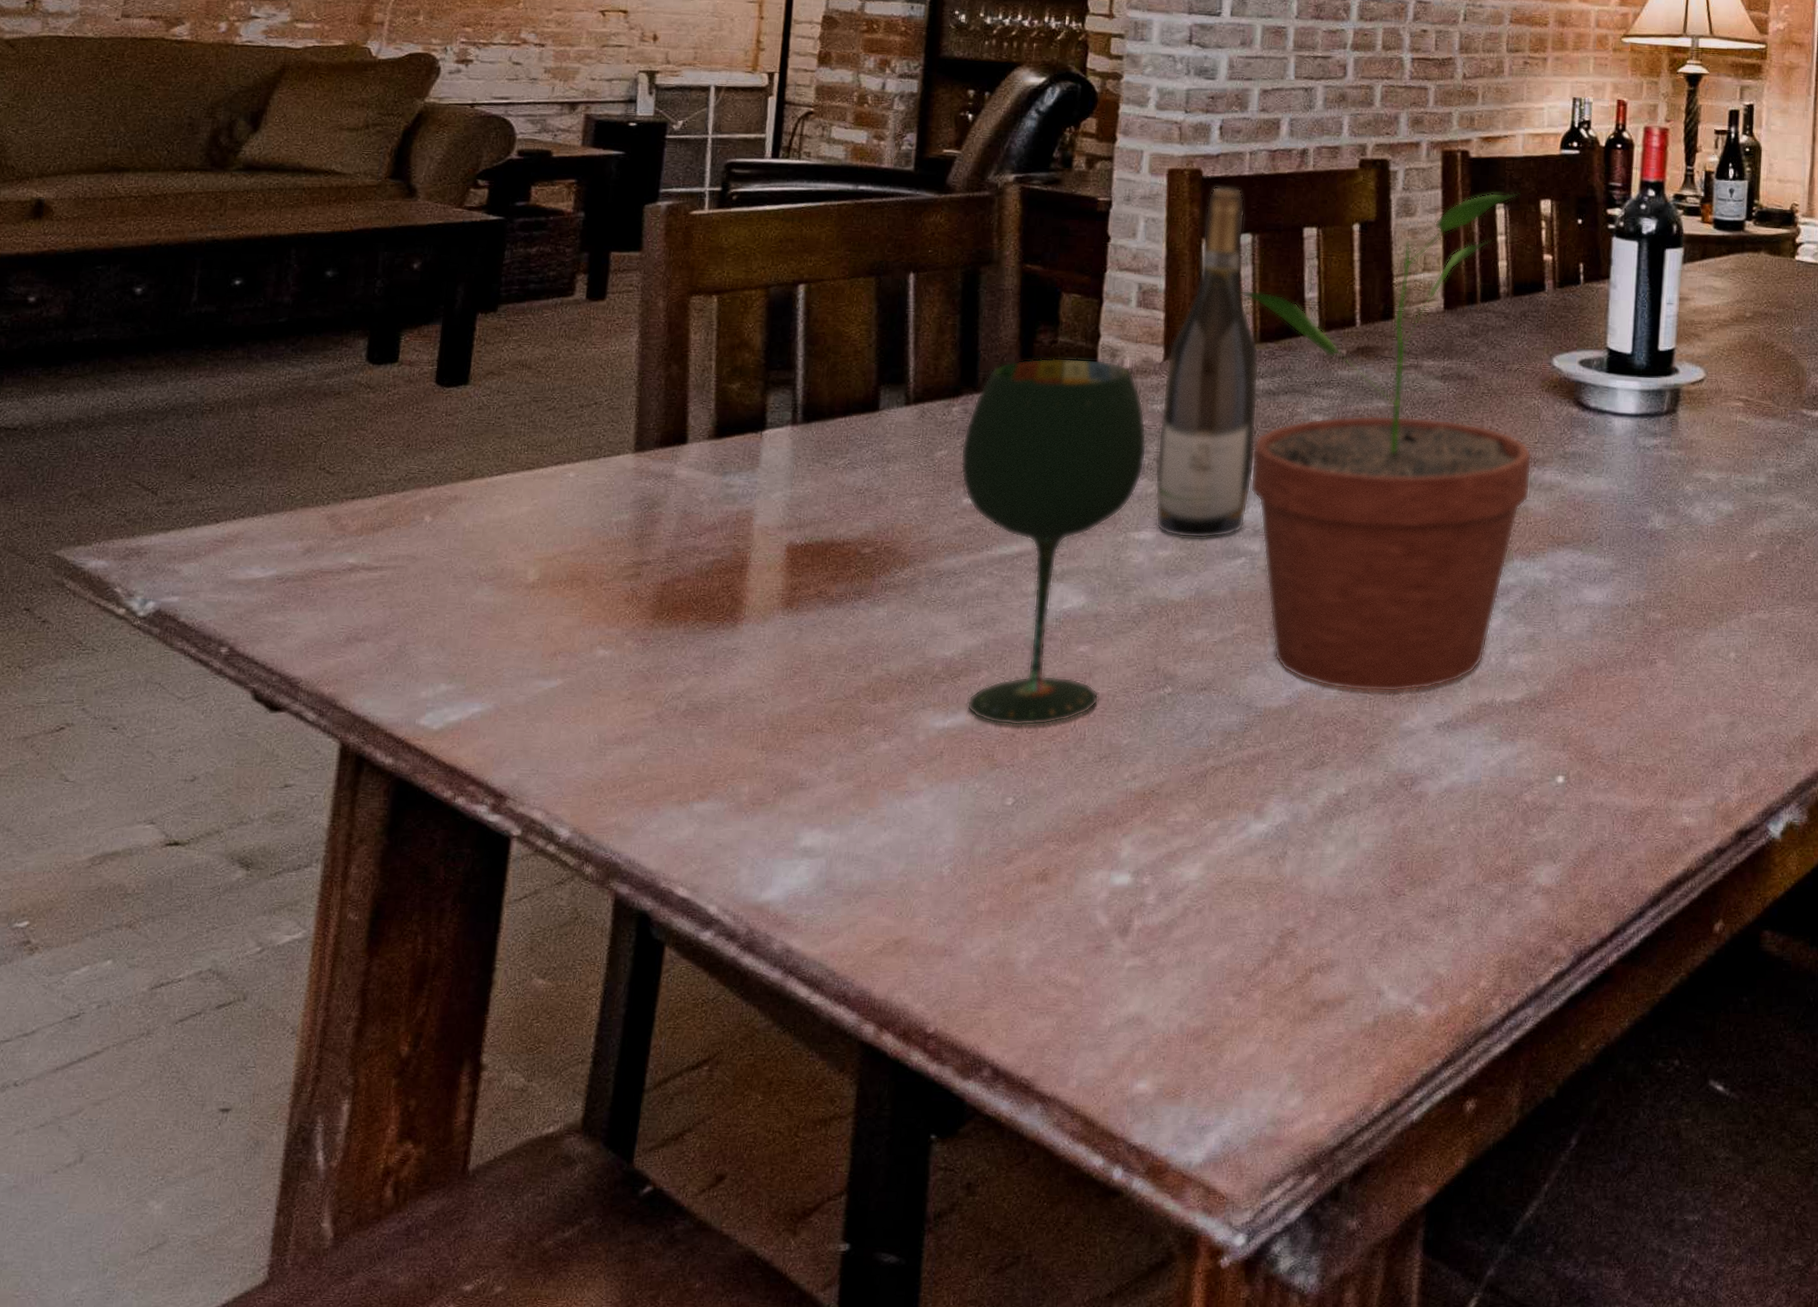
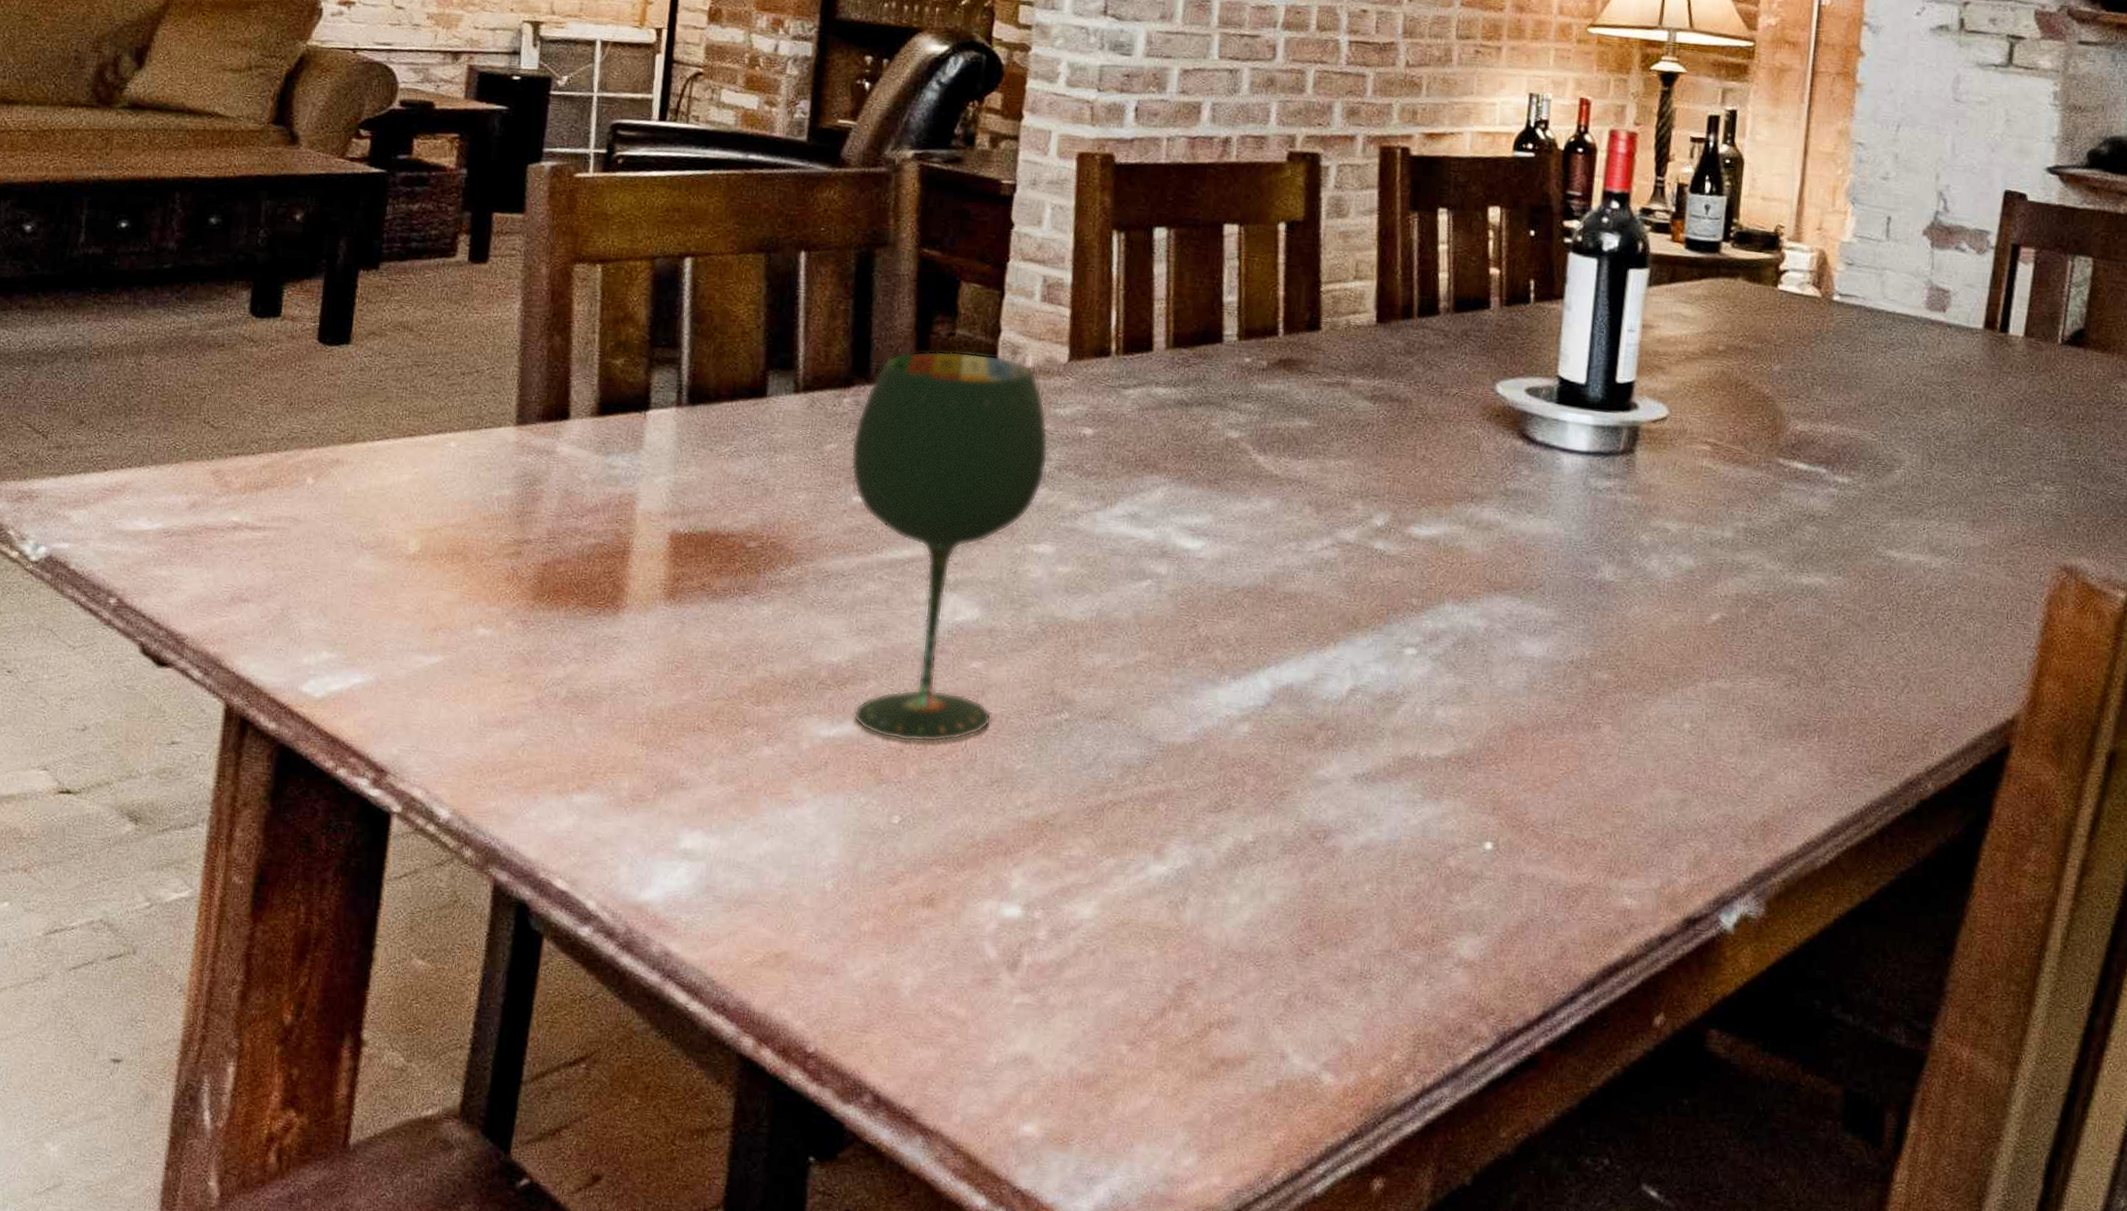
wine bottle: present [1155,186,1260,539] -> none [1056,174,1172,557]
potted plant: present [1238,192,1532,692] -> none [1150,195,1470,737]

